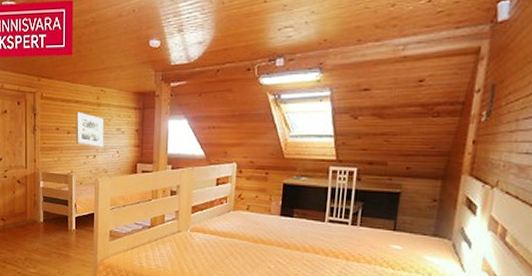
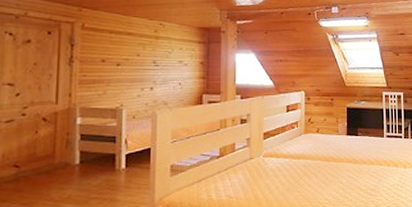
wall art: present [75,111,104,148] -> none [127,43,163,80]

